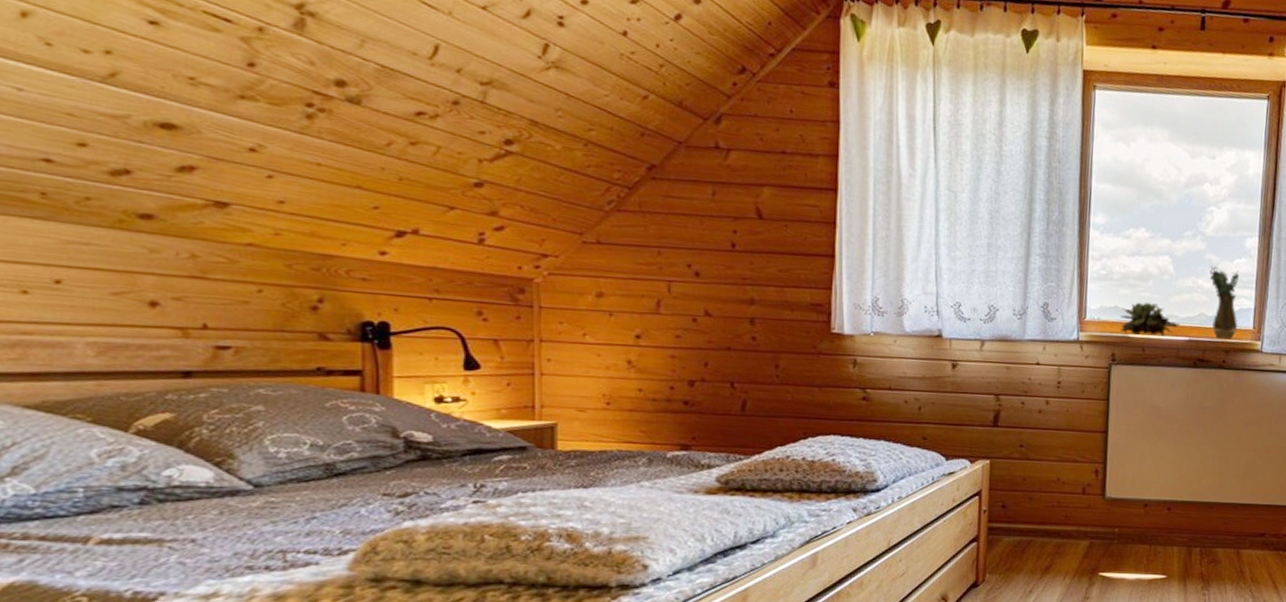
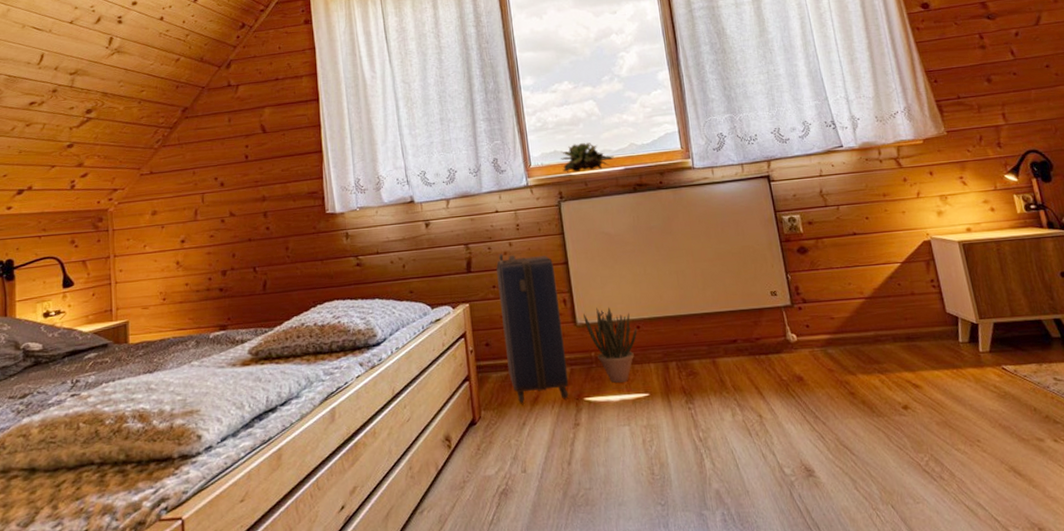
suitcase: none [1022,411,1092,572] -> present [496,253,569,404]
potted plant: none [1114,483,1168,562] -> present [583,307,637,383]
vase: present [1209,265,1239,340] -> none [630,101,667,164]

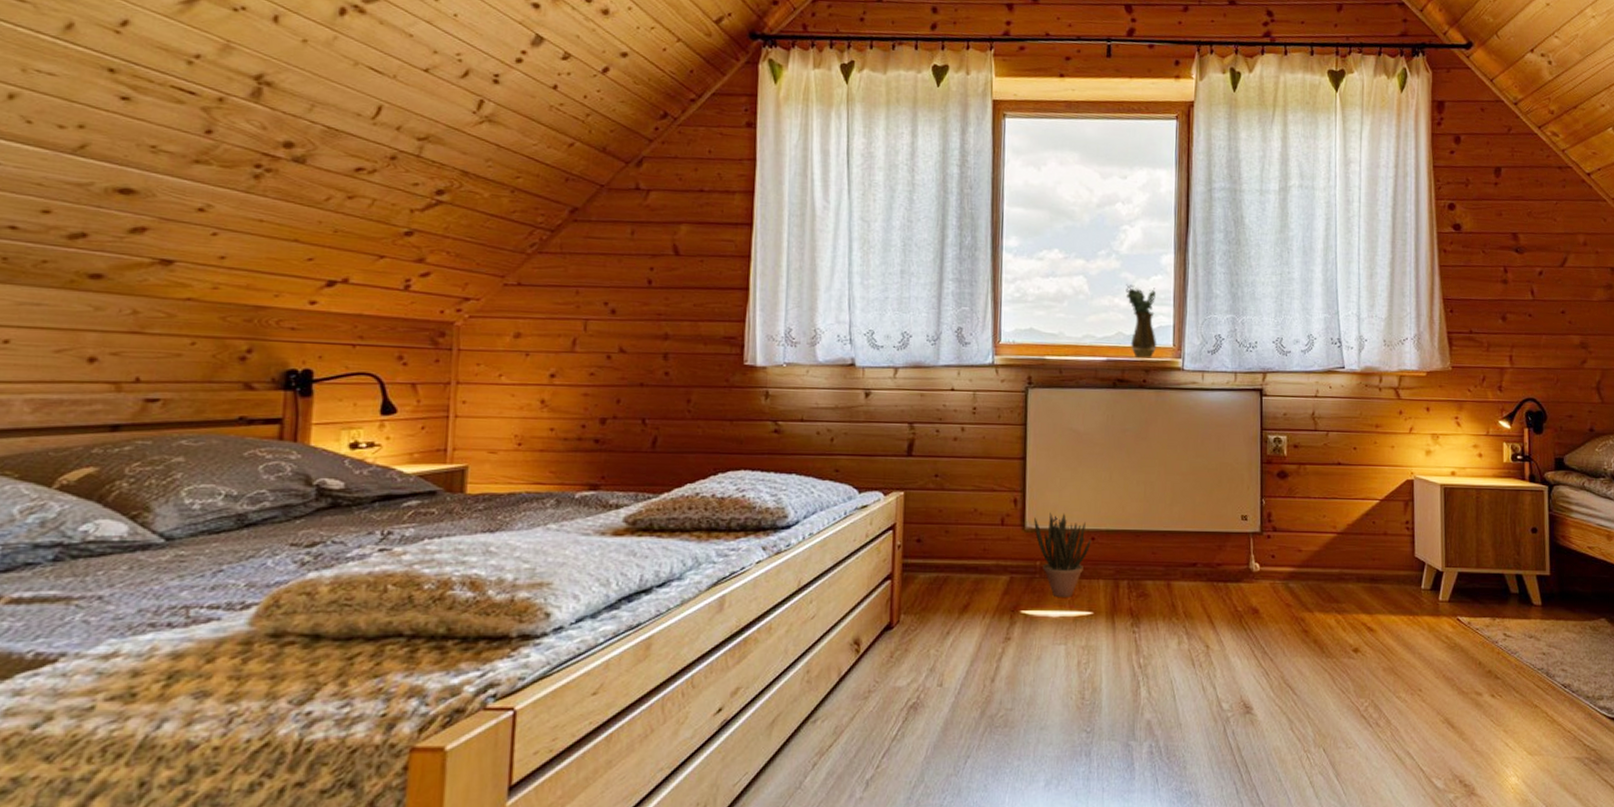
suitcase: present [496,253,569,404] -> none [939,438,1010,611]
succulent plant: present [560,142,614,173] -> none [1035,323,1097,357]
vase: none [630,101,667,164] -> present [1125,283,1157,359]

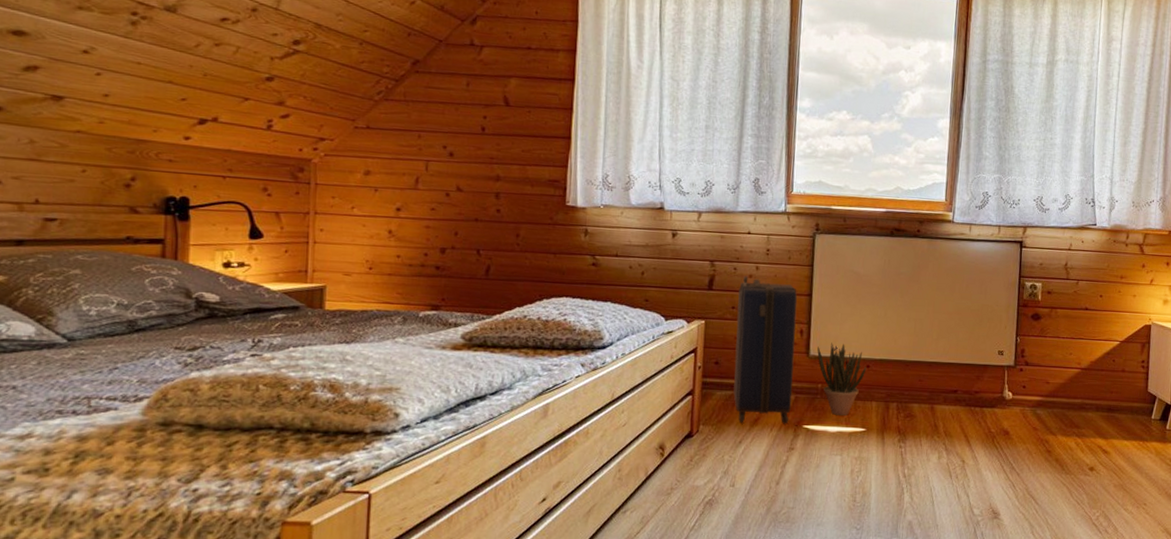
suitcase: none [939,438,1010,611] -> present [733,275,798,424]
vase: present [1125,283,1157,359] -> none [905,143,932,212]

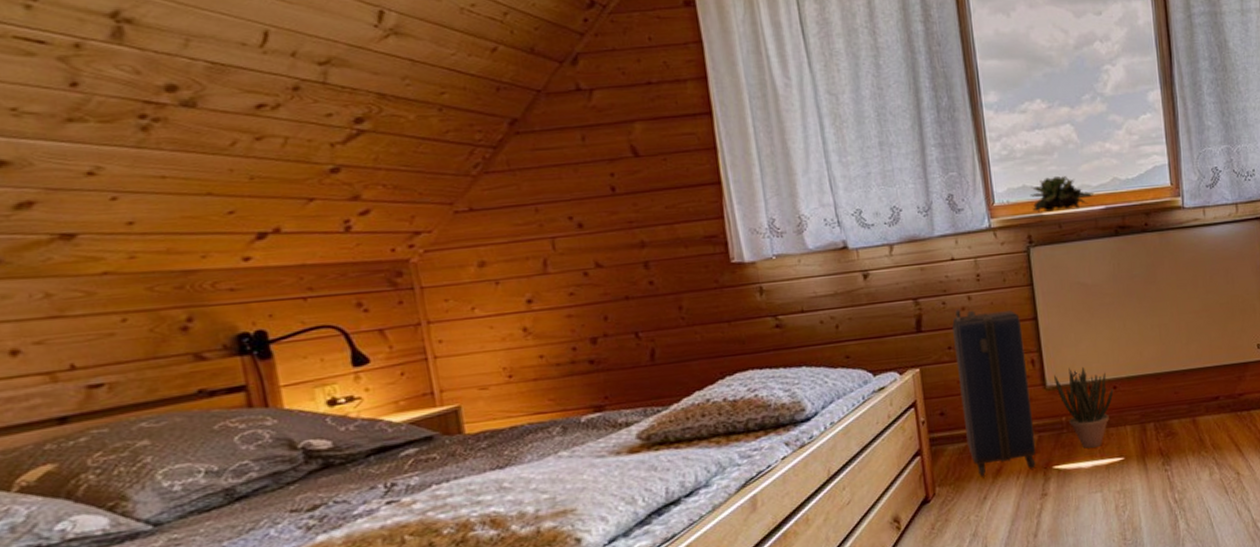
succulent plant: none [823,177,878,208] -> present [1030,176,1093,212]

